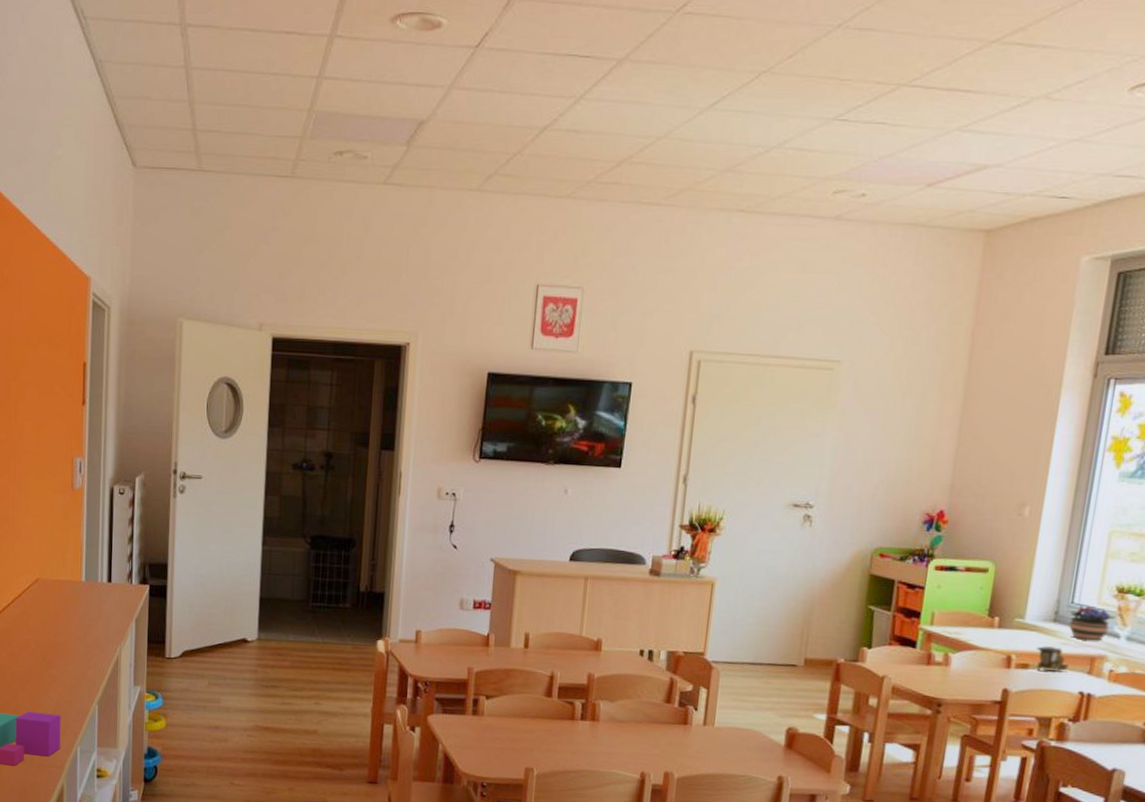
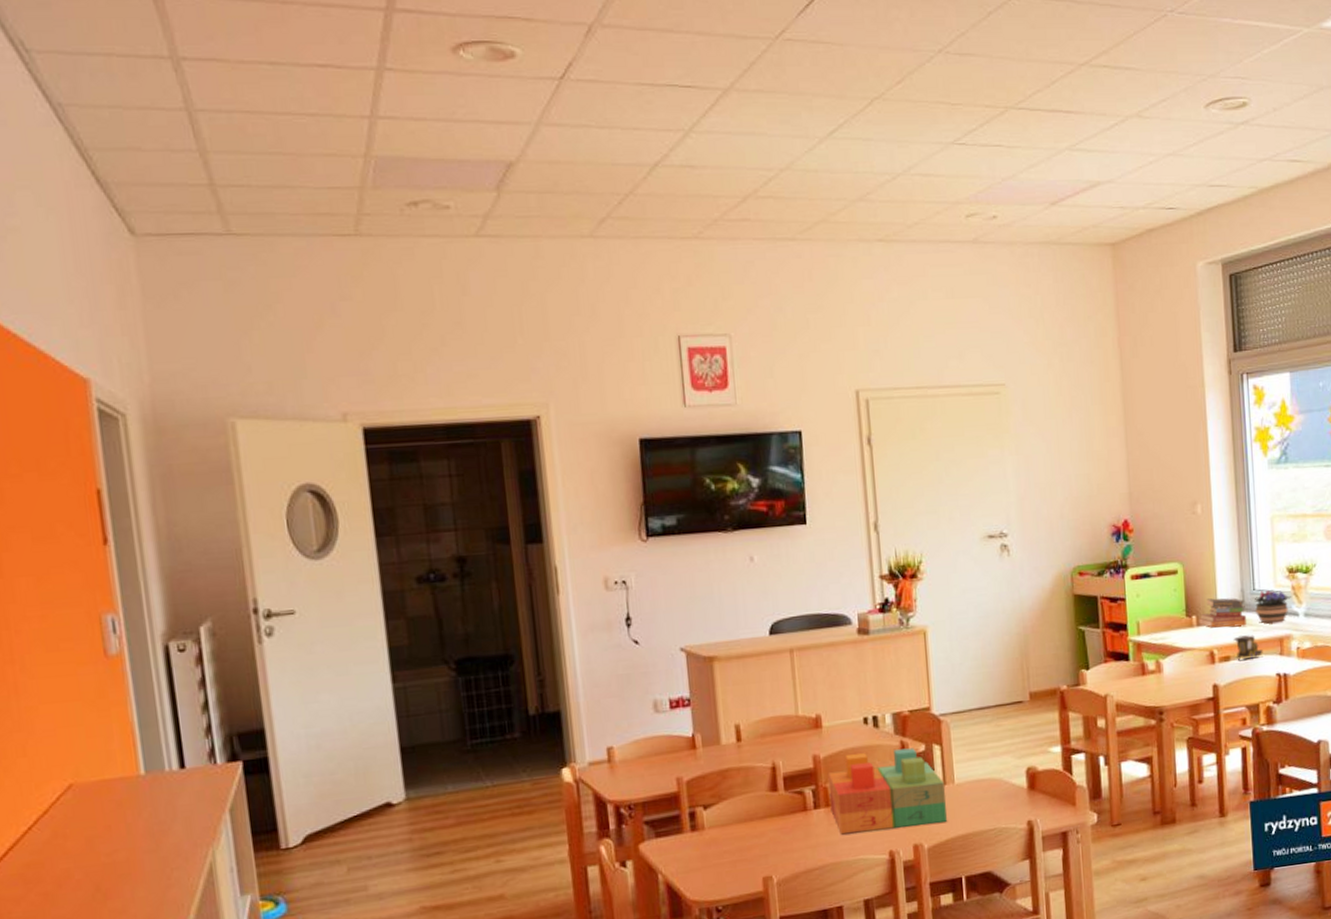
toy blocks: none [595,679,705,760] -> present [828,748,947,835]
books: none [1001,603,1058,638] -> present [1199,597,1247,628]

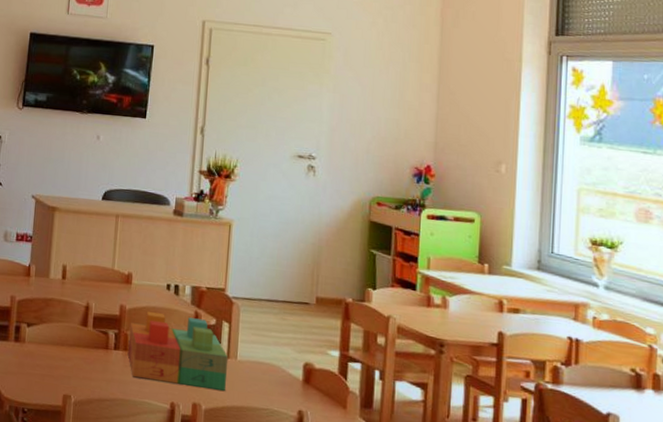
books: present [1199,597,1247,628] -> none [491,251,542,285]
toy train: present [1233,635,1263,661] -> none [525,292,556,318]
potted flower: present [1251,590,1291,624] -> none [548,255,592,290]

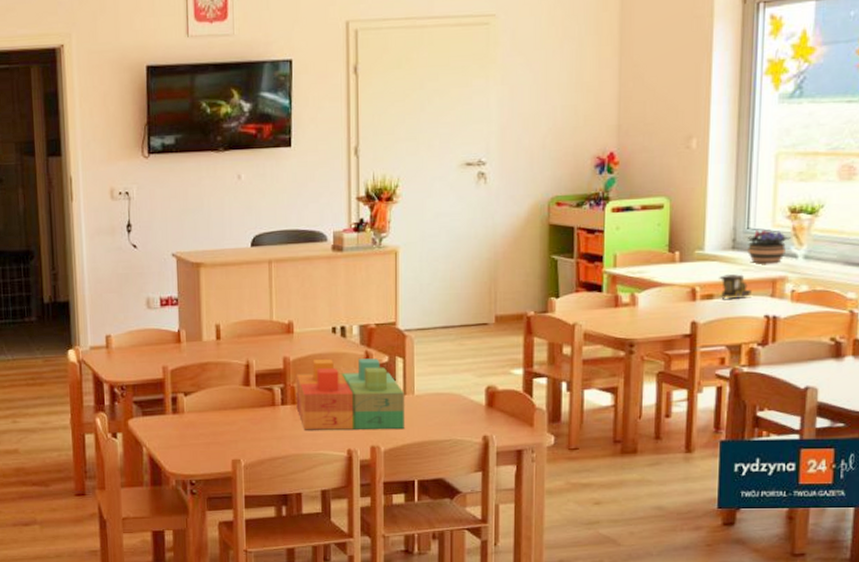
toy train: none [525,292,556,318] -> present [719,274,752,300]
potted flower: none [548,255,592,290] -> present [744,230,791,264]

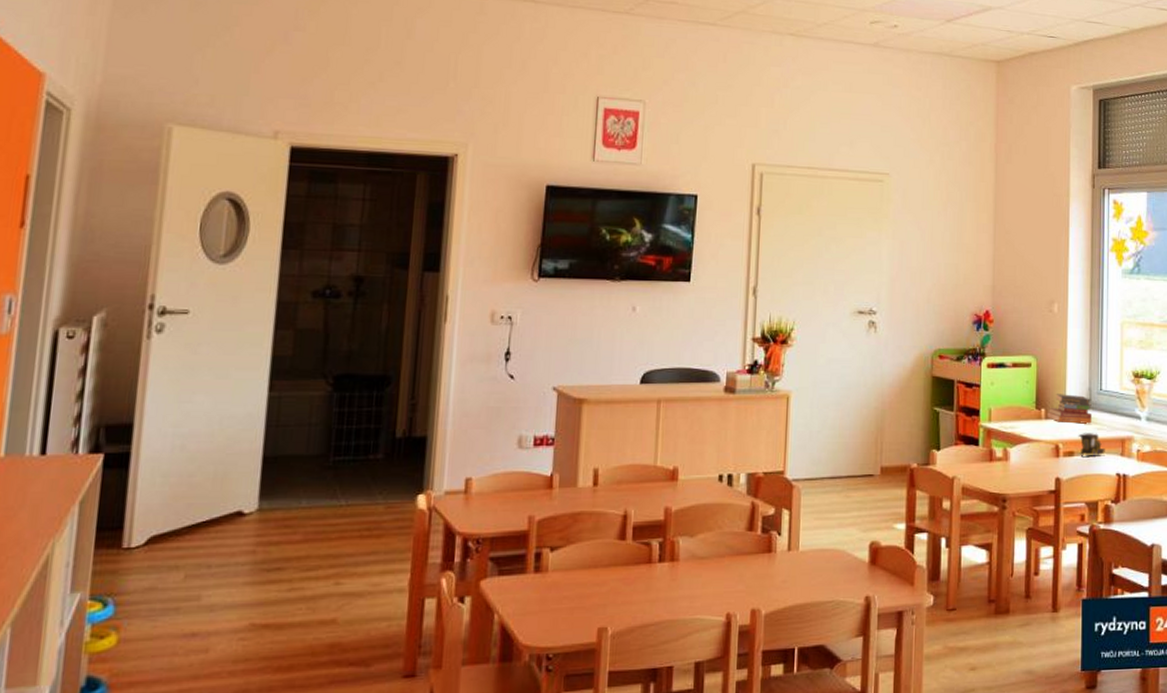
toy blocks: present [296,358,405,430] -> none [675,510,790,592]
books: none [682,235,737,266] -> present [1047,394,1093,424]
potted flower: present [744,230,791,264] -> none [1098,392,1135,424]

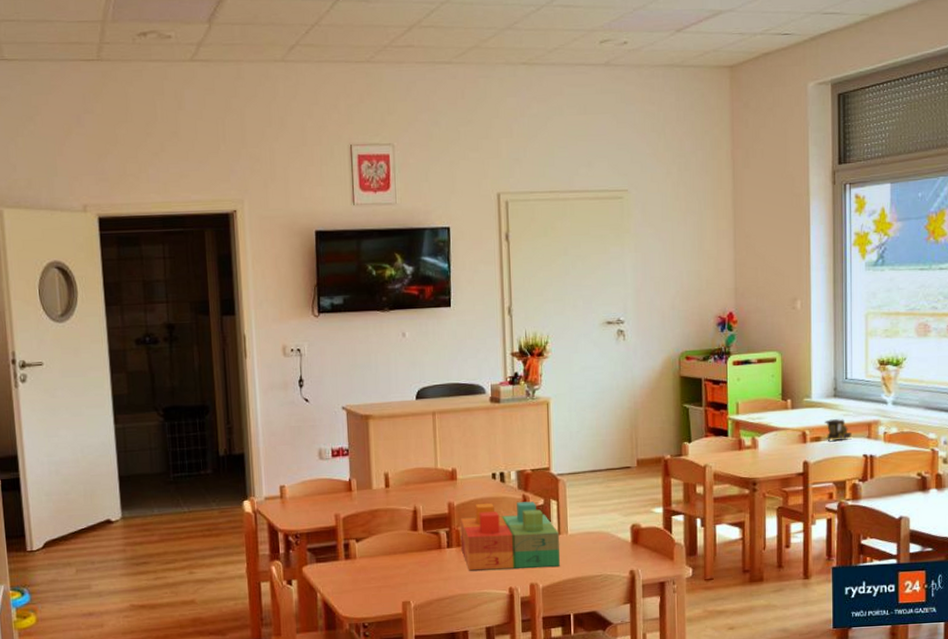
toy blocks: none [675,510,790,592] -> present [460,501,560,571]
books: present [1047,394,1093,424] -> none [793,384,838,412]

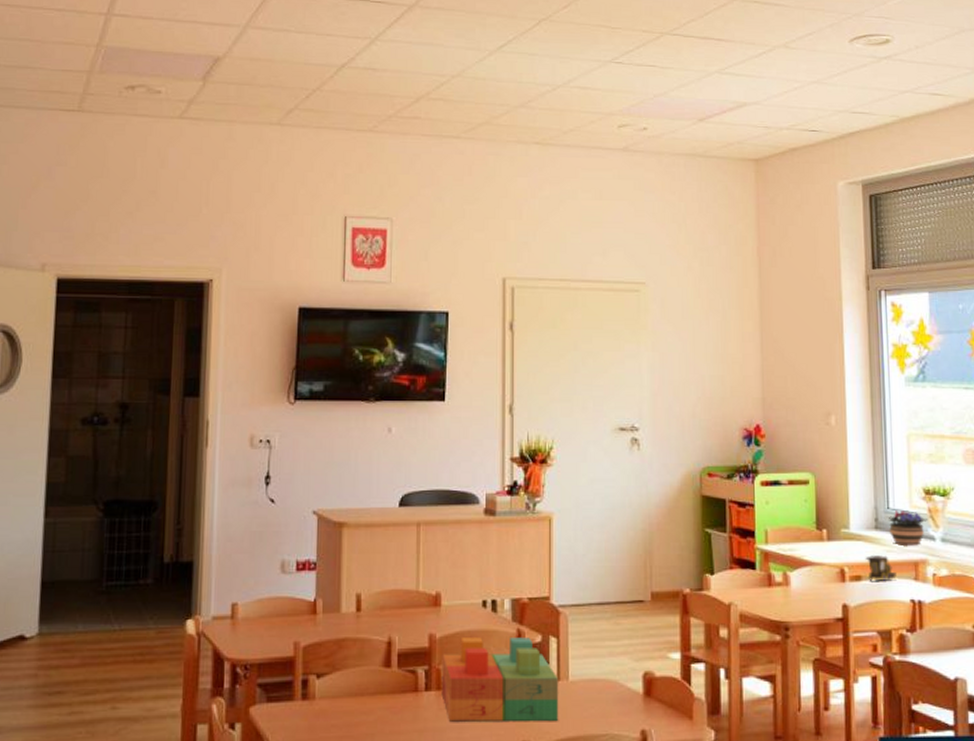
potted flower: none [843,380,881,410] -> present [885,510,927,546]

